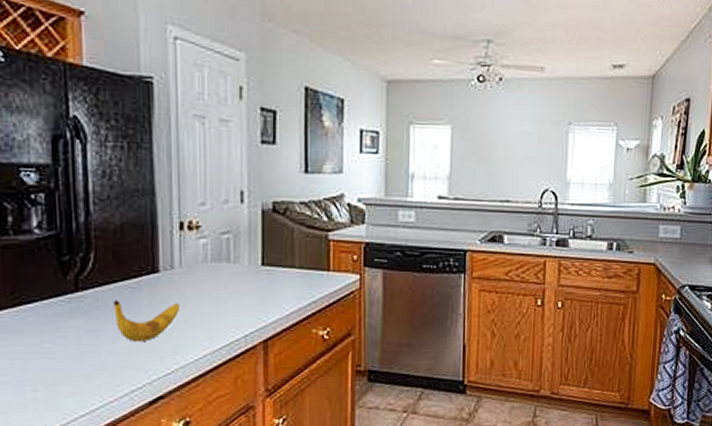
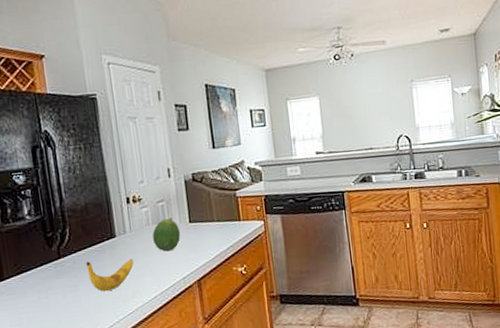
fruit: none [209,255,249,299] -> present [152,217,181,252]

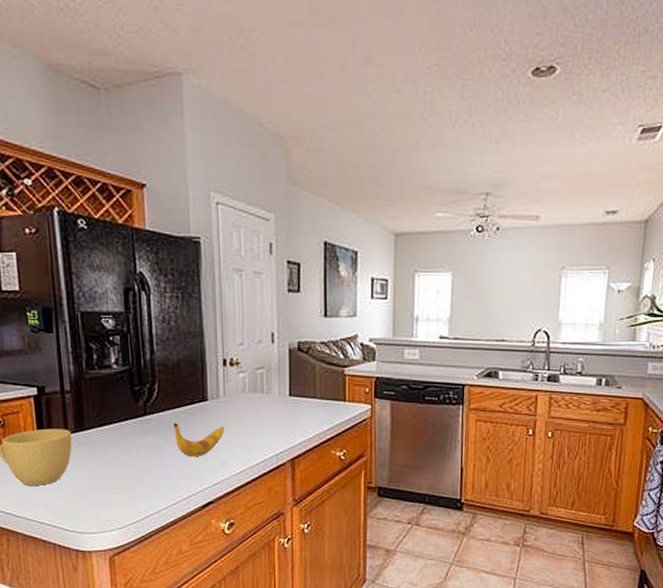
fruit: present [152,217,181,252] -> none [247,387,279,424]

